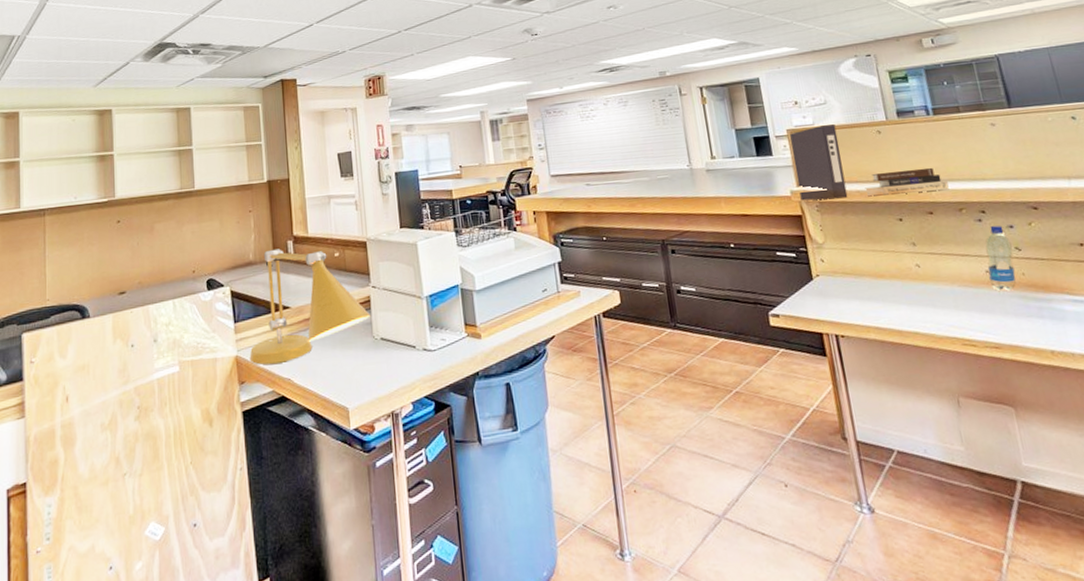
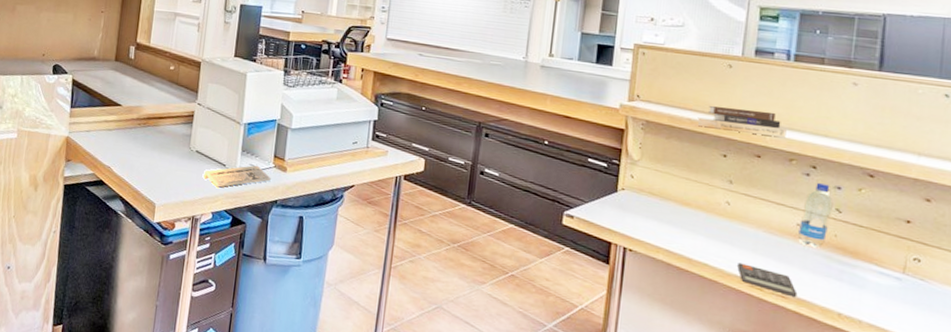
table lamp: present [249,249,371,365] -> none [78,50,192,152]
computer keyboard: none [394,338,467,373] -> present [203,165,271,188]
binder: present [790,124,848,201] -> none [628,47,686,123]
calculator: none [945,323,1009,345] -> present [737,263,798,297]

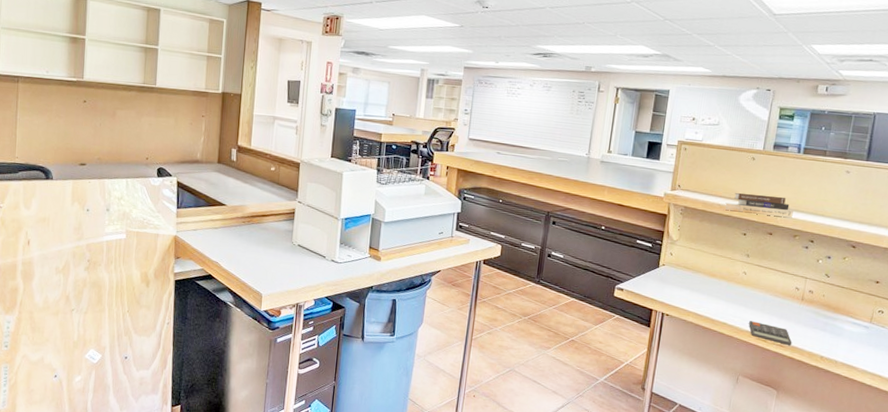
computer keyboard: present [203,165,271,188] -> none [305,256,367,277]
bottle: present [797,182,833,249] -> none [795,253,824,306]

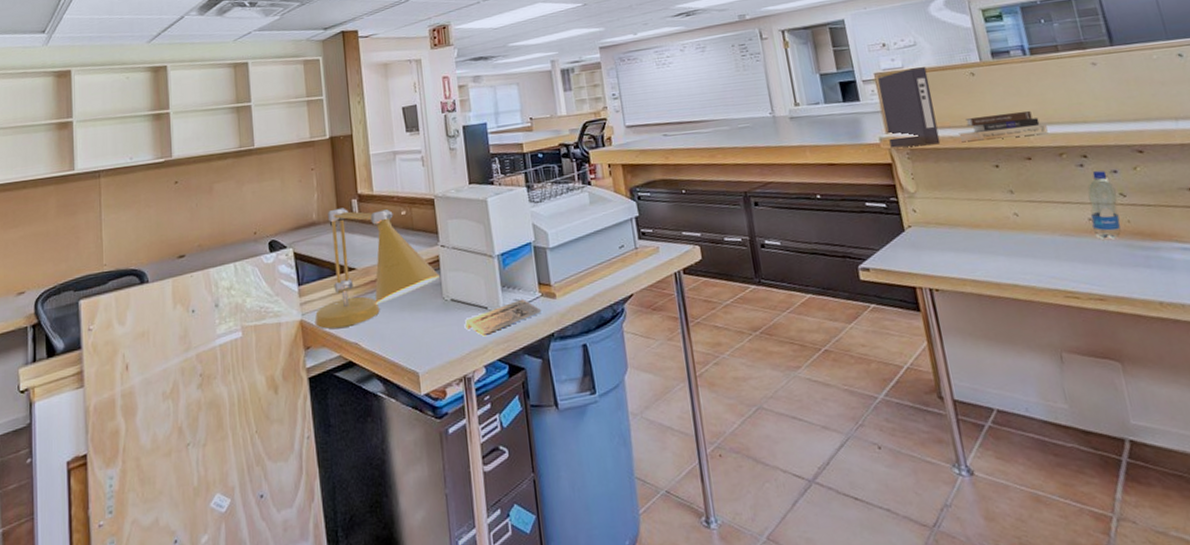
table lamp: none [186,153,294,249] -> present [314,208,441,329]
computer keyboard: none [305,256,367,277] -> present [465,298,541,336]
binder: none [670,143,720,208] -> present [878,67,941,148]
calculator: present [749,321,792,345] -> none [1046,274,1115,297]
bottle: none [795,253,824,306] -> present [1087,170,1121,240]

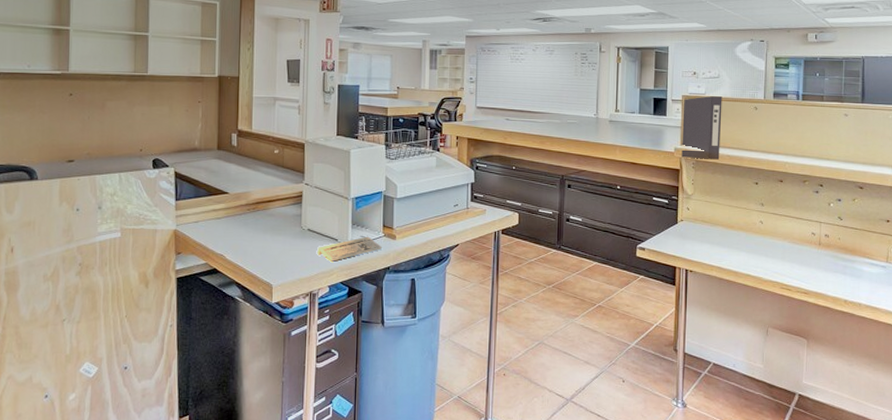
table lamp: present [314,208,441,329] -> none [187,139,302,241]
books: present [958,110,1048,143] -> none [734,142,800,164]
bottle: present [1087,170,1121,240] -> none [812,197,836,251]

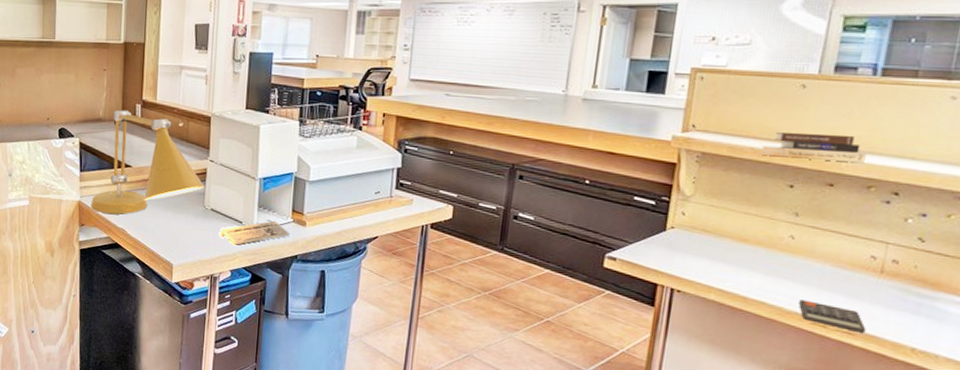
table lamp: none [187,139,302,241] -> present [90,110,205,215]
binder: present [681,96,722,160] -> none [681,69,753,153]
books: none [734,142,800,164] -> present [760,131,867,164]
calculator: none [772,270,816,292] -> present [799,300,866,333]

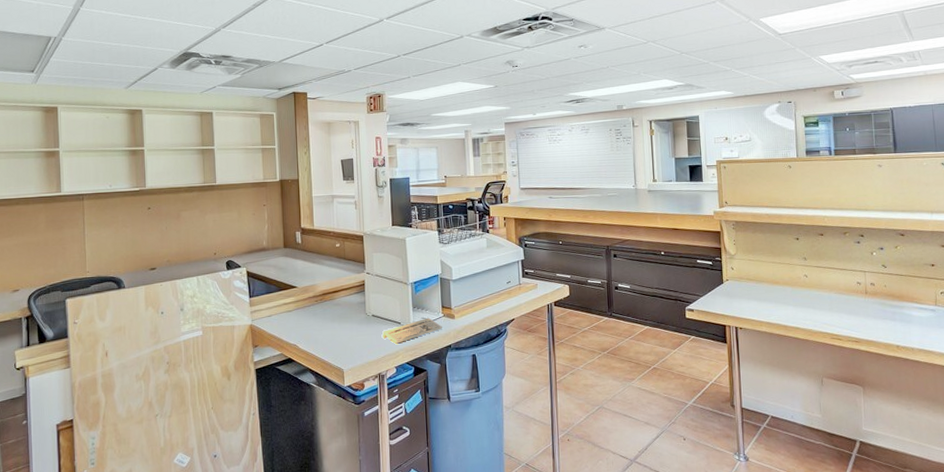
table lamp: present [90,110,205,215] -> none [262,238,365,333]
books: present [760,131,867,164] -> none [773,198,838,219]
calculator: present [799,300,866,333] -> none [821,321,866,340]

